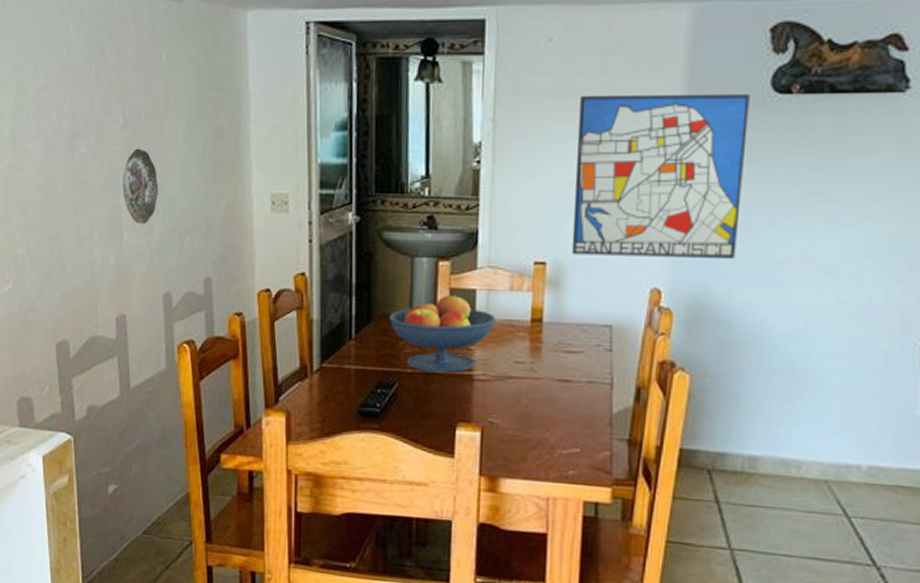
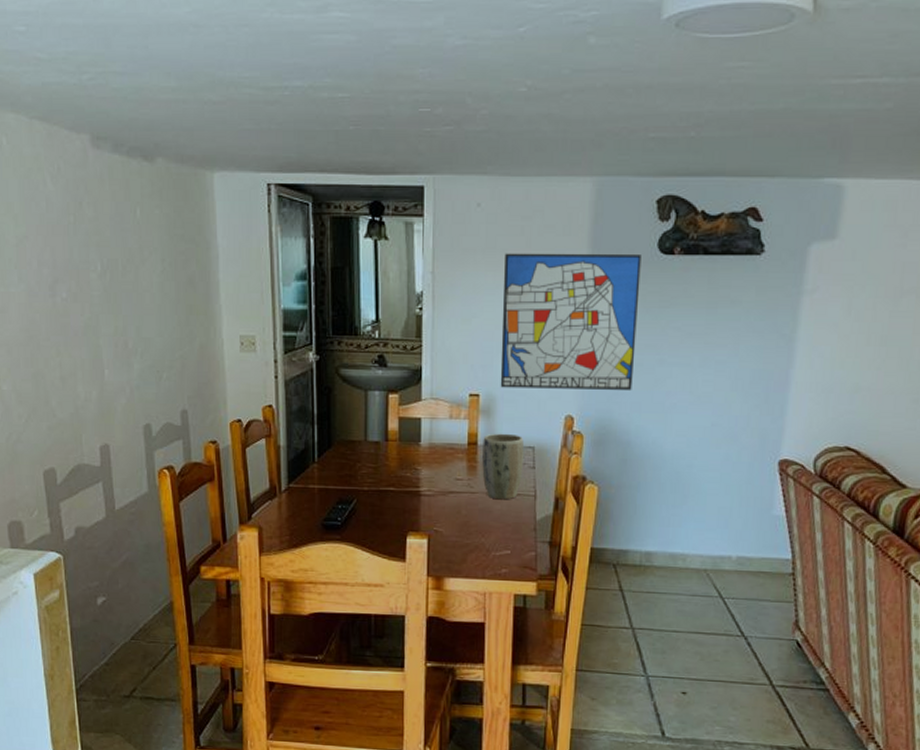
decorative plate: present [123,148,158,225] -> none [103,294,136,363]
fruit bowl: present [388,294,496,373] -> none [346,422,438,490]
plant pot: none [547,308,599,388] -> present [482,433,524,500]

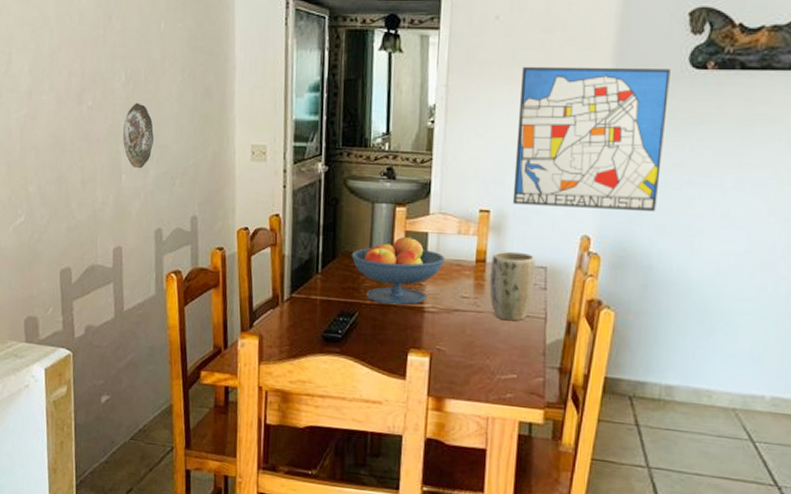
decorative plate: none [103,294,136,363] -> present [123,102,154,169]
fruit bowl: none [346,422,438,490] -> present [351,236,445,305]

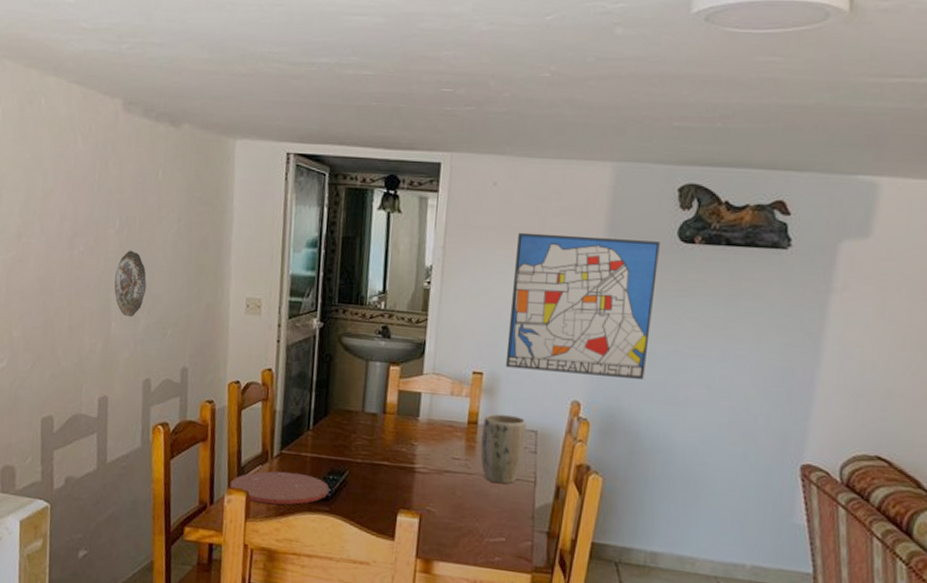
plate: none [242,314,340,348] -> present [229,471,329,505]
fruit bowl: present [351,236,445,305] -> none [343,396,437,465]

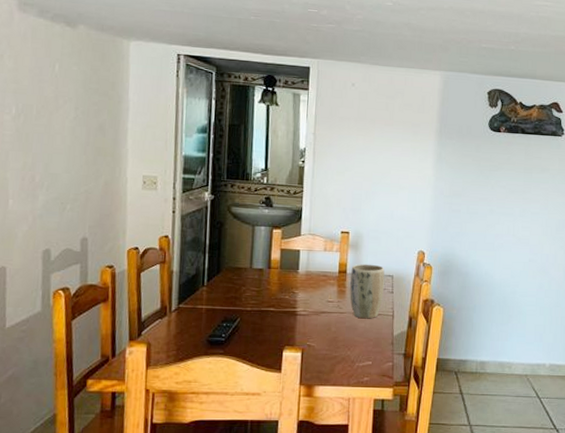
decorative plate: present [114,250,147,318] -> none [11,134,45,195]
plate: present [229,471,329,505] -> none [131,323,223,352]
wall art: present [505,232,660,379] -> none [366,122,477,232]

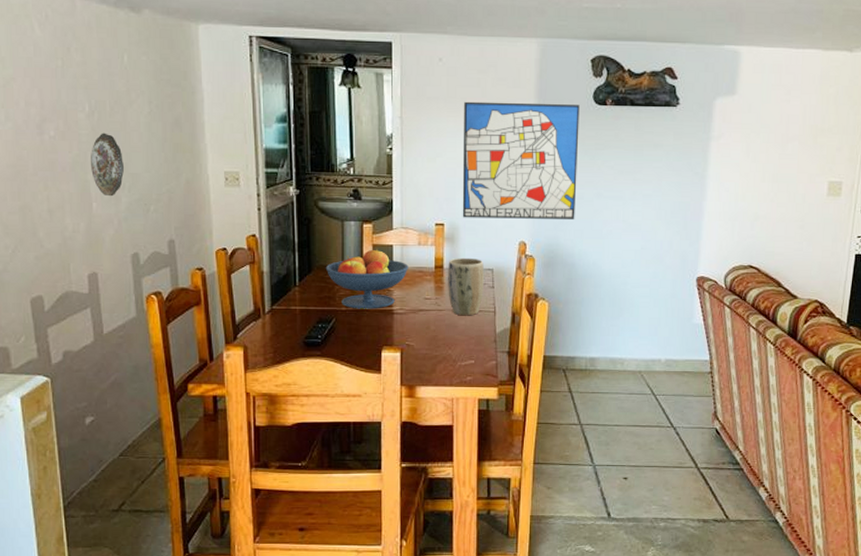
decorative plate: none [11,134,45,195] -> present [91,133,124,197]
fruit bowl: none [234,253,314,310] -> present [325,249,409,309]
wall art: none [366,122,477,232] -> present [462,101,580,219]

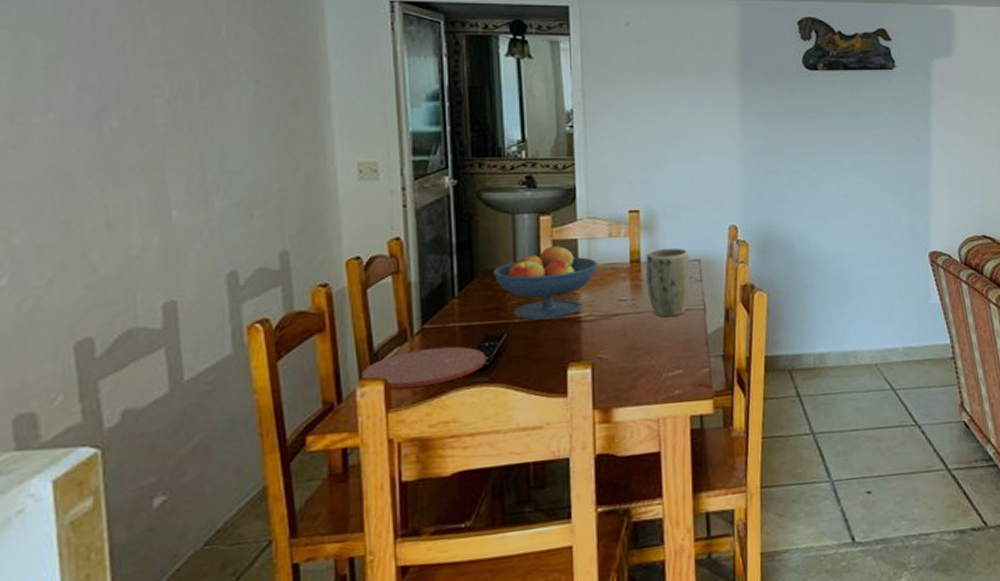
decorative plate: present [91,133,124,197] -> none [171,121,218,201]
plate: none [227,325,319,355] -> present [361,346,486,389]
wall art: present [462,101,580,219] -> none [657,69,791,202]

